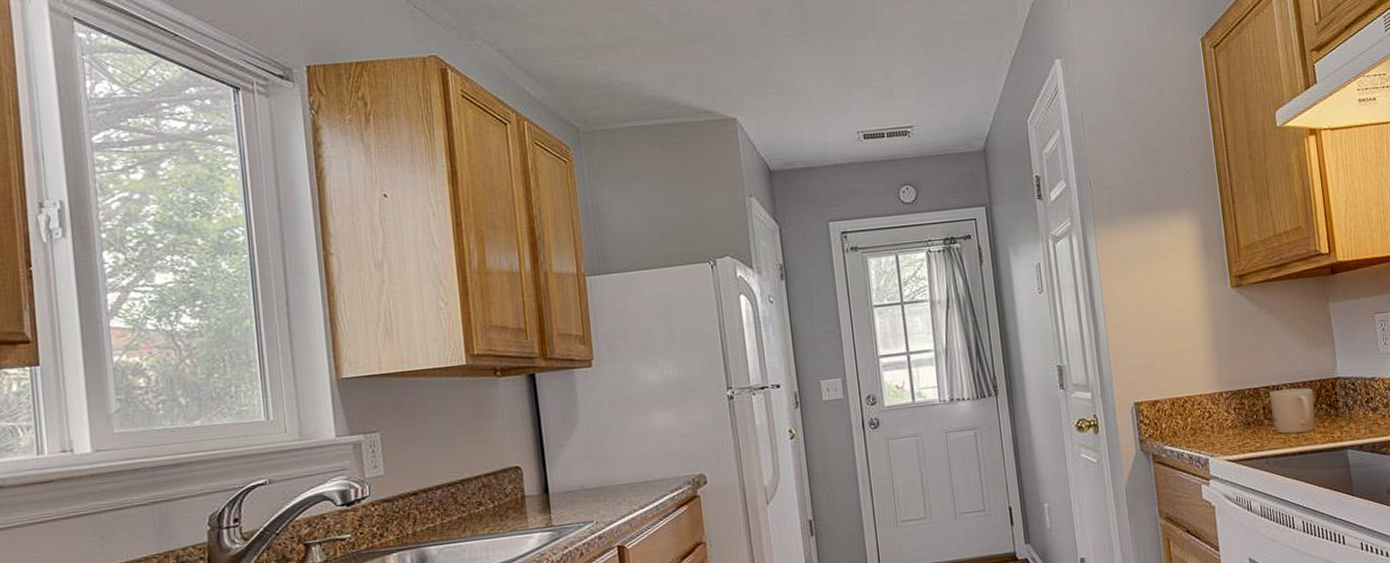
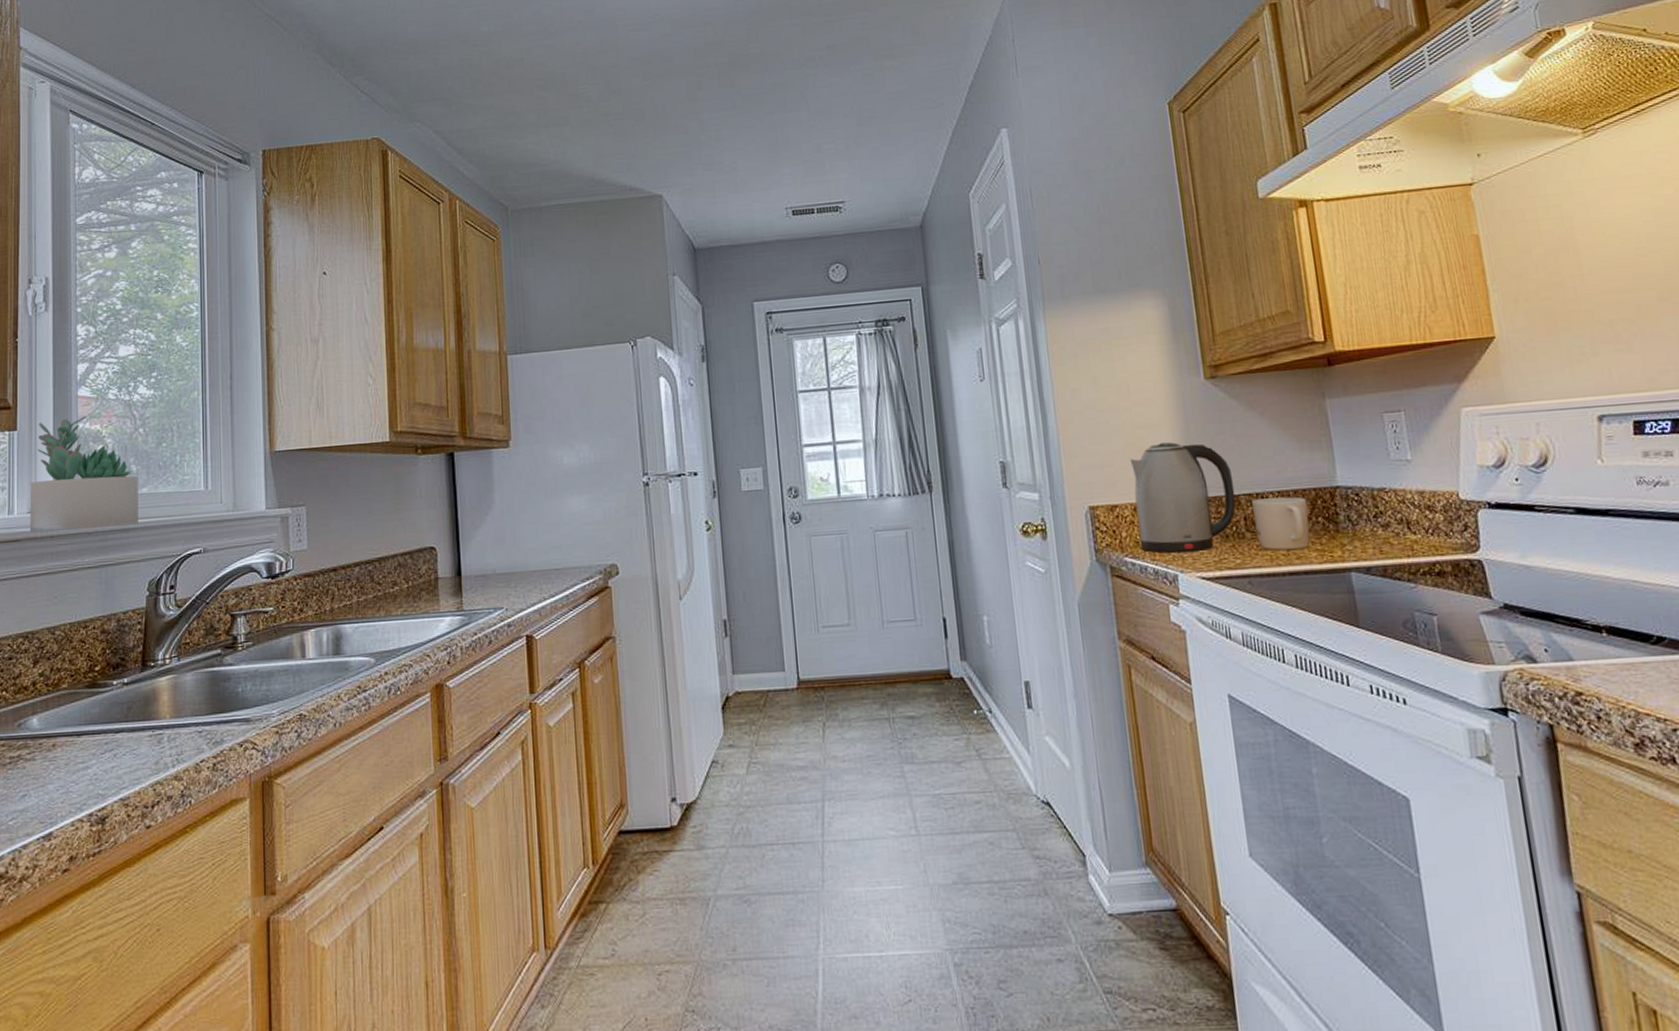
succulent plant: none [60,347,193,472] -> present [29,415,139,533]
kettle: none [1169,343,1256,441] -> present [1131,441,1236,553]

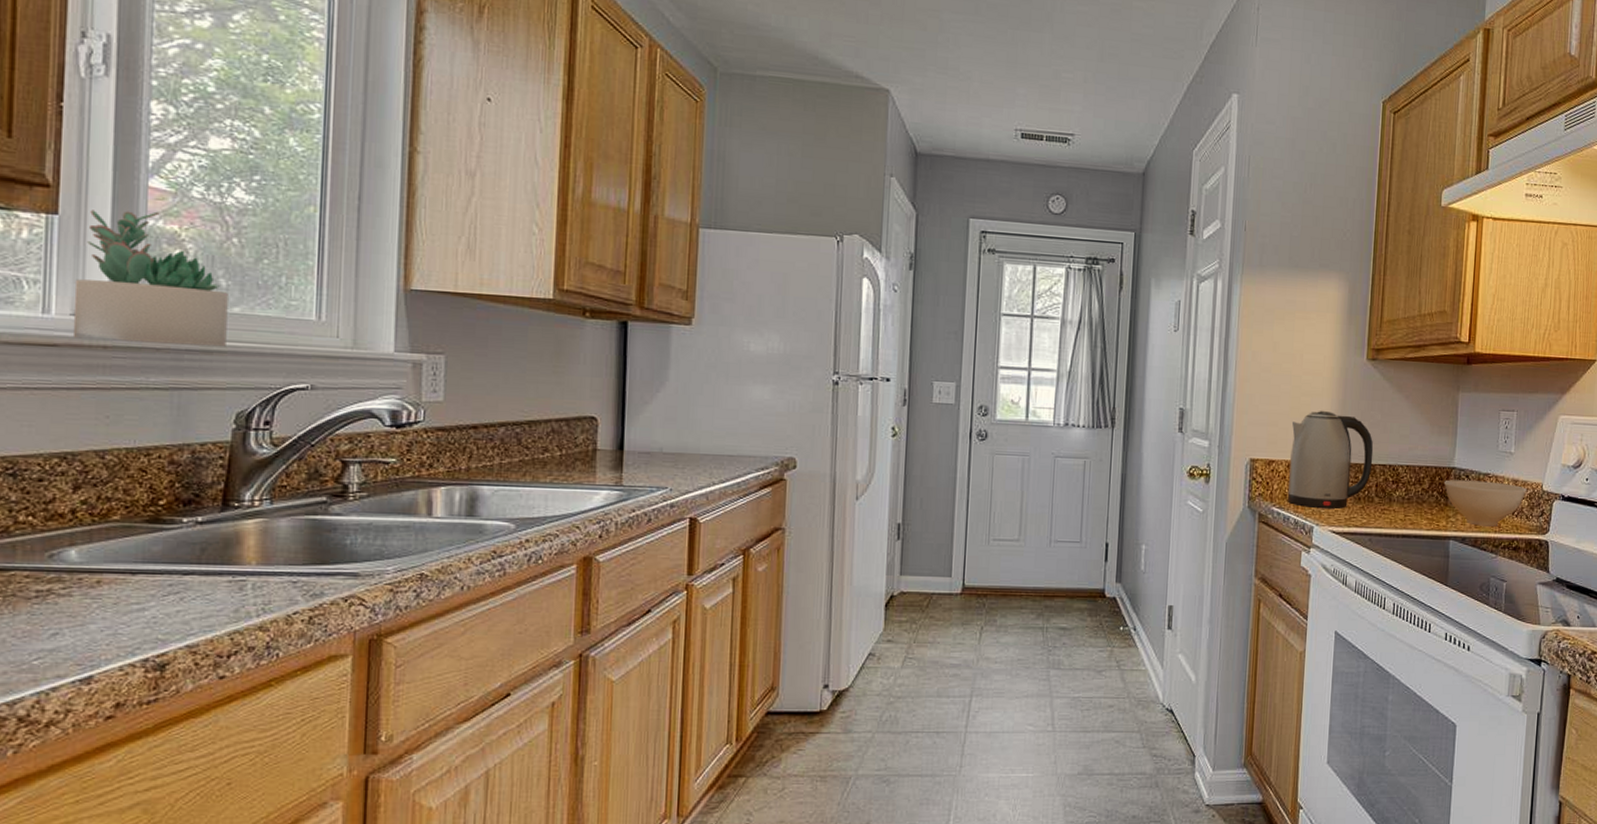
mug: present [1252,496,1311,552] -> none [1383,470,1428,517]
bowl: none [1328,497,1439,552] -> present [1443,479,1527,527]

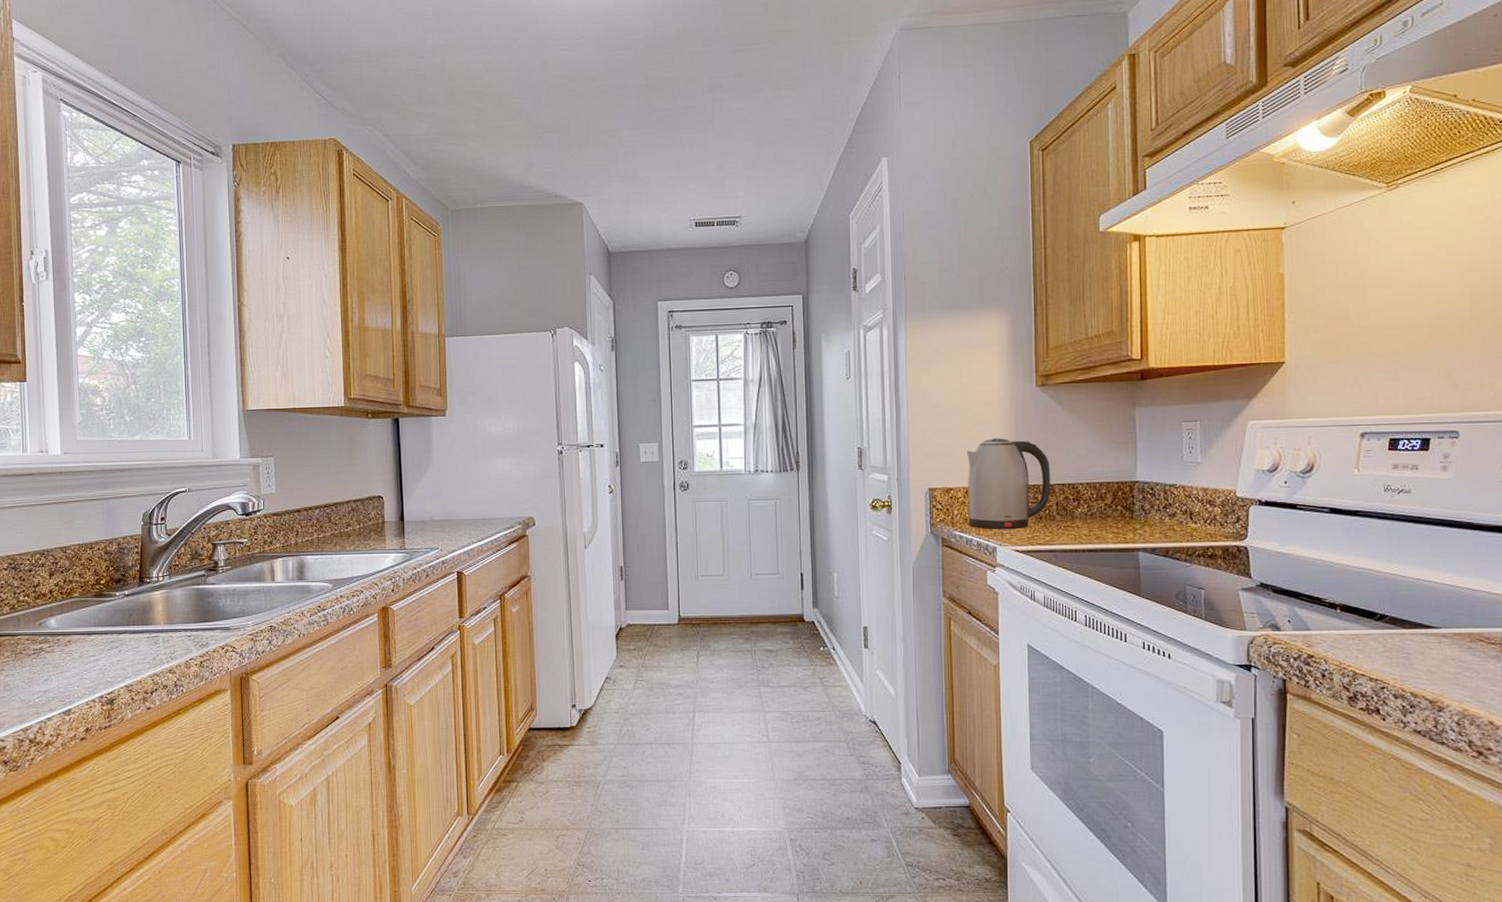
succulent plant: present [72,209,228,347] -> none [39,372,133,468]
bowl: present [1443,479,1527,527] -> none [1127,492,1219,536]

